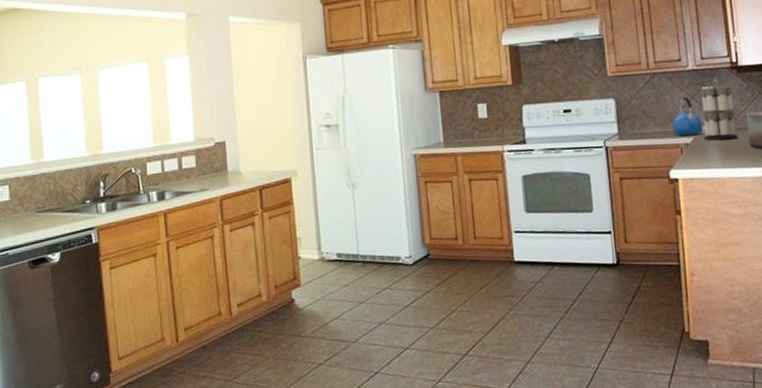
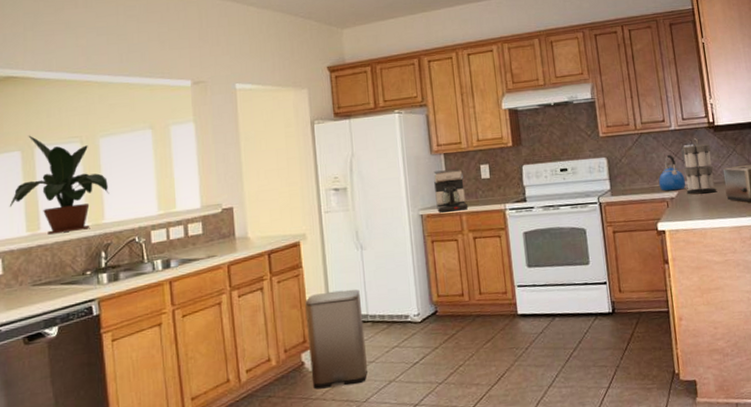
potted plant: none [15,66,107,163] -> present [9,135,109,235]
pedal bin: none [296,228,357,327] -> present [305,289,367,389]
coffee maker: none [427,106,463,153] -> present [432,168,467,213]

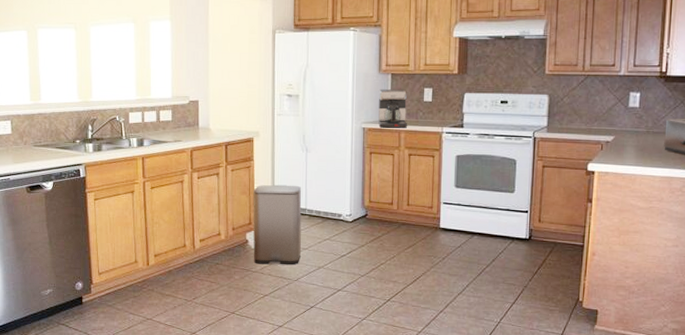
potted plant: present [9,135,109,235] -> none [17,17,97,106]
kettle: present [658,155,686,191] -> none [596,100,625,135]
spice rack: present [682,137,716,195] -> none [623,85,658,142]

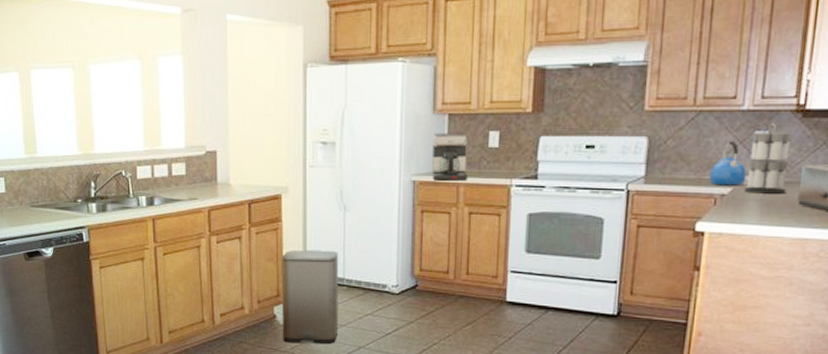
kettle: none [596,100,625,135] -> present [709,141,747,186]
spice rack: none [623,85,658,142] -> present [744,122,793,194]

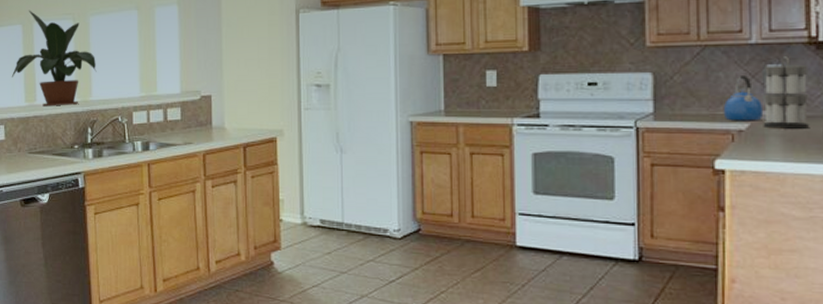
potted plant: none [9,56,99,159] -> present [11,10,97,107]
pedal bin: present [281,249,339,344] -> none [278,193,338,293]
coffee maker: present [431,132,468,181] -> none [427,72,466,121]

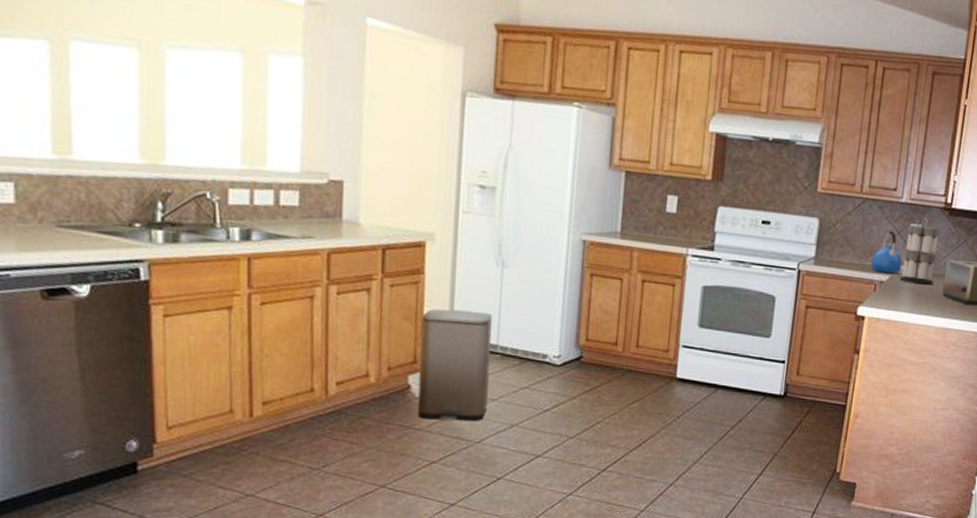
potted plant: present [11,10,97,107] -> none [28,21,175,169]
pedal bin: none [278,193,338,293] -> present [417,309,492,421]

